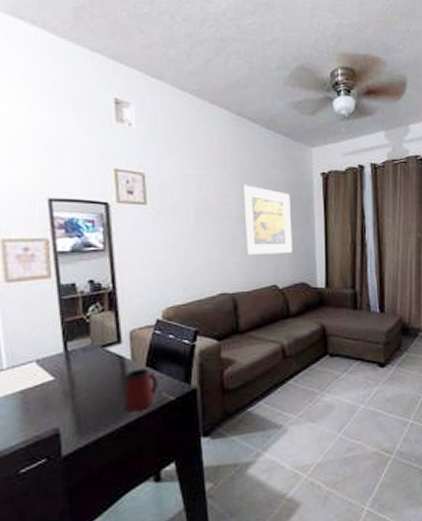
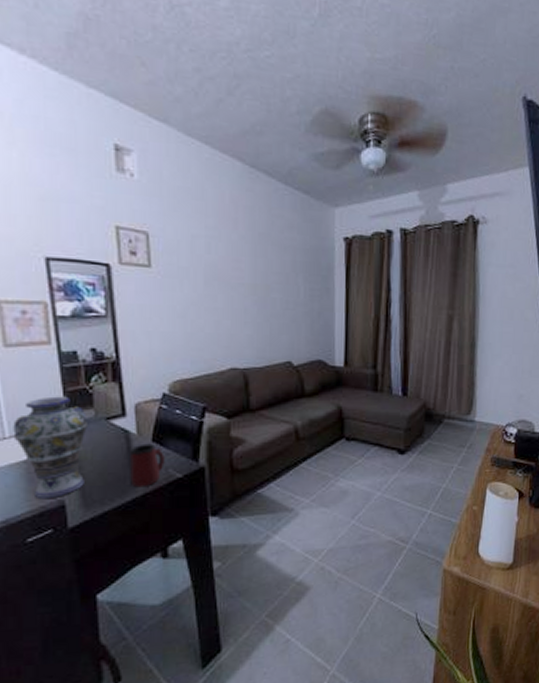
vase: none [11,326,85,429] -> present [13,396,89,500]
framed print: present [241,184,292,256] -> none [255,248,310,328]

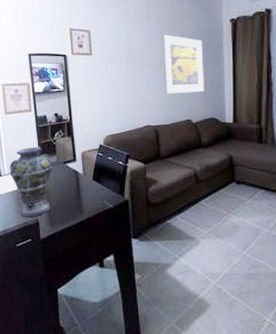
mug: present [130,443,165,488] -> none [79,181,101,213]
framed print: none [255,248,310,328] -> present [162,34,204,94]

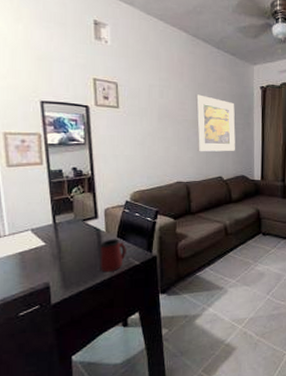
vase: present [9,147,53,218] -> none [11,203,70,283]
mug: none [79,181,101,213] -> present [100,239,126,273]

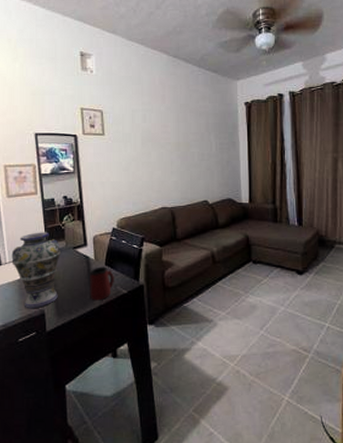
vase: none [11,203,70,283] -> present [11,232,62,309]
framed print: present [195,94,236,152] -> none [178,116,220,176]

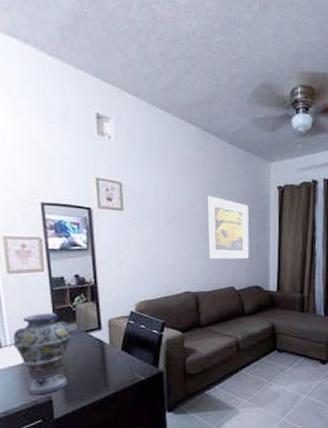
mug: present [90,266,114,301] -> none [104,352,131,387]
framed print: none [178,116,220,176] -> present [205,195,249,260]

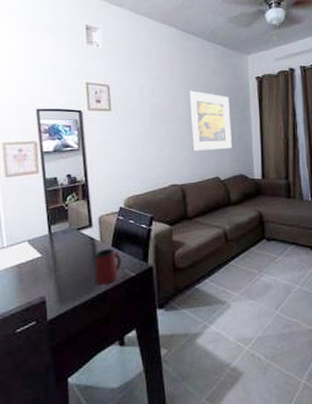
vase: present [13,313,72,396] -> none [9,213,65,297]
mug: none [104,352,131,387] -> present [95,248,121,285]

